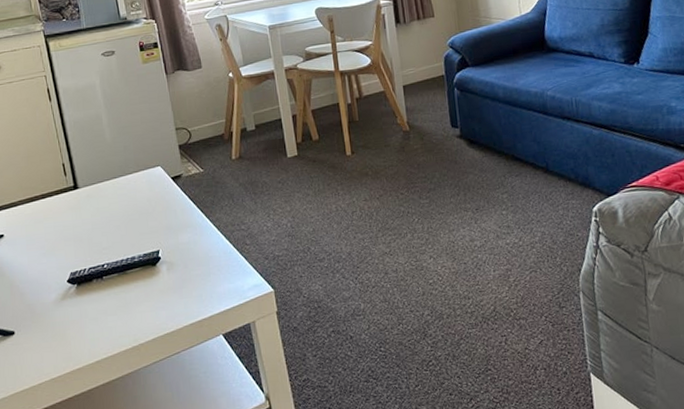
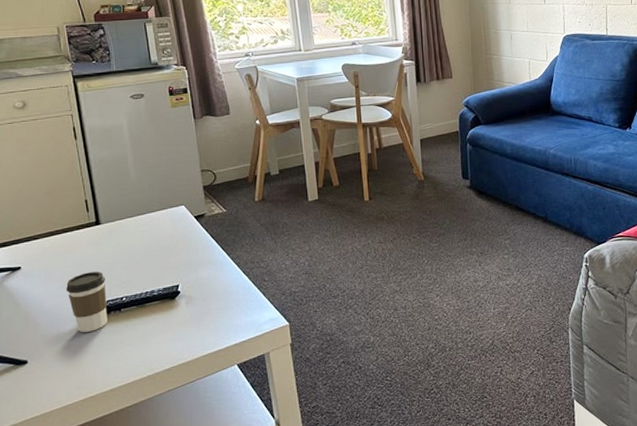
coffee cup: none [48,238,90,302] -> present [66,271,107,332]

